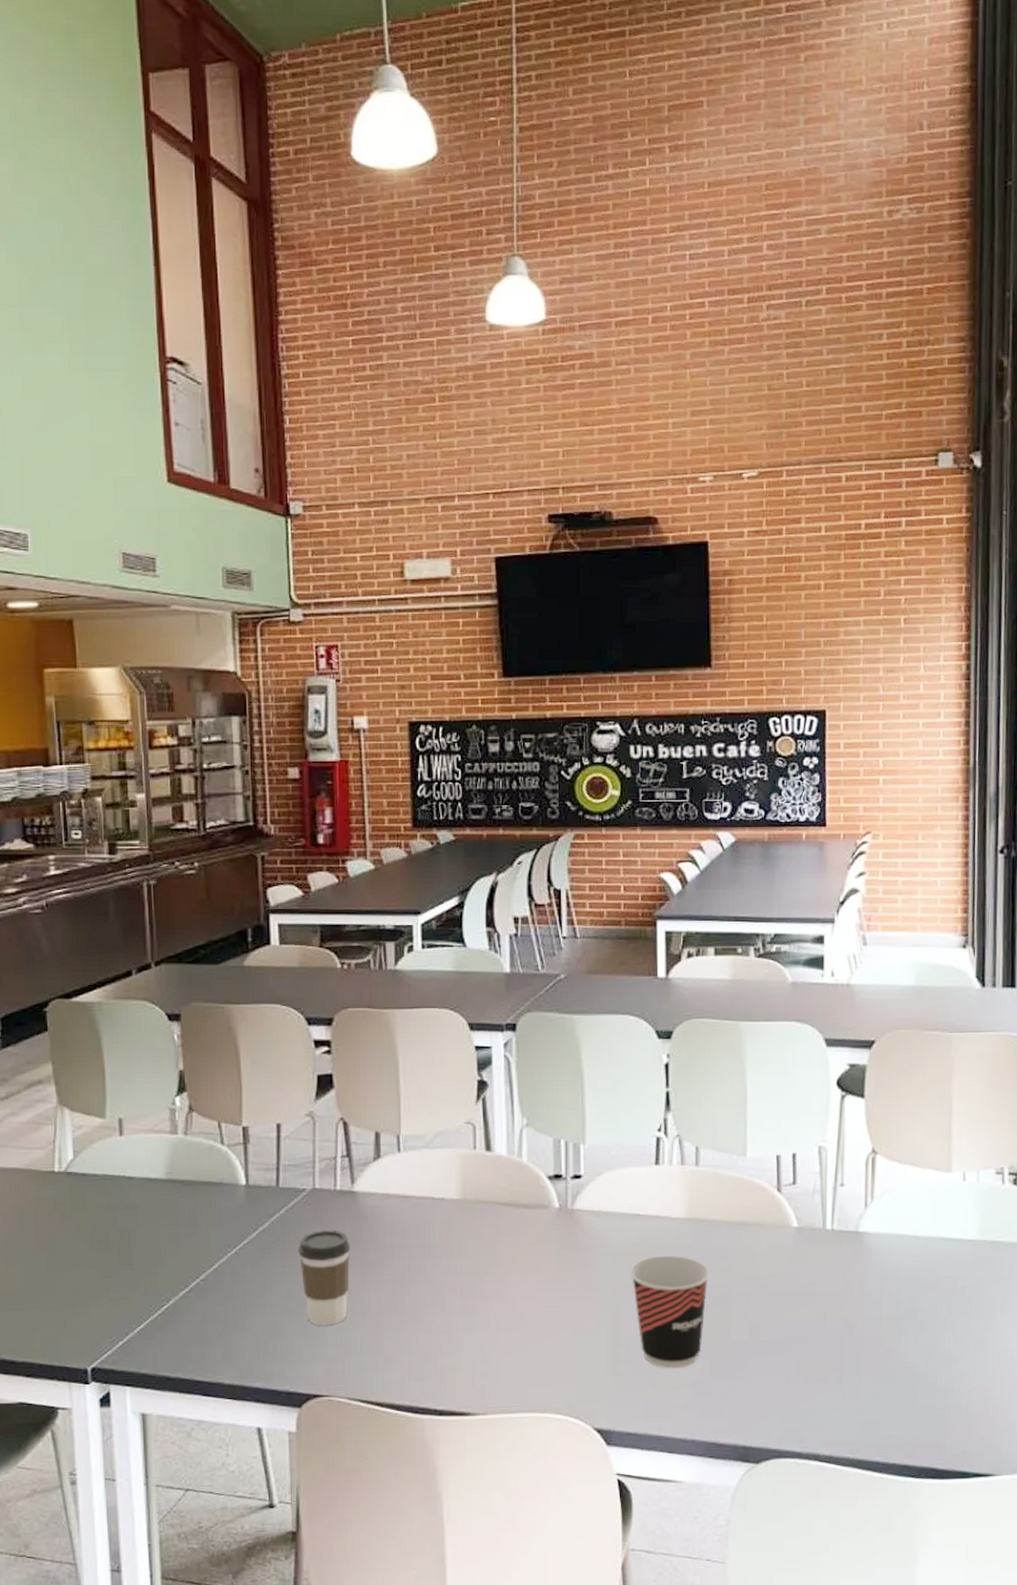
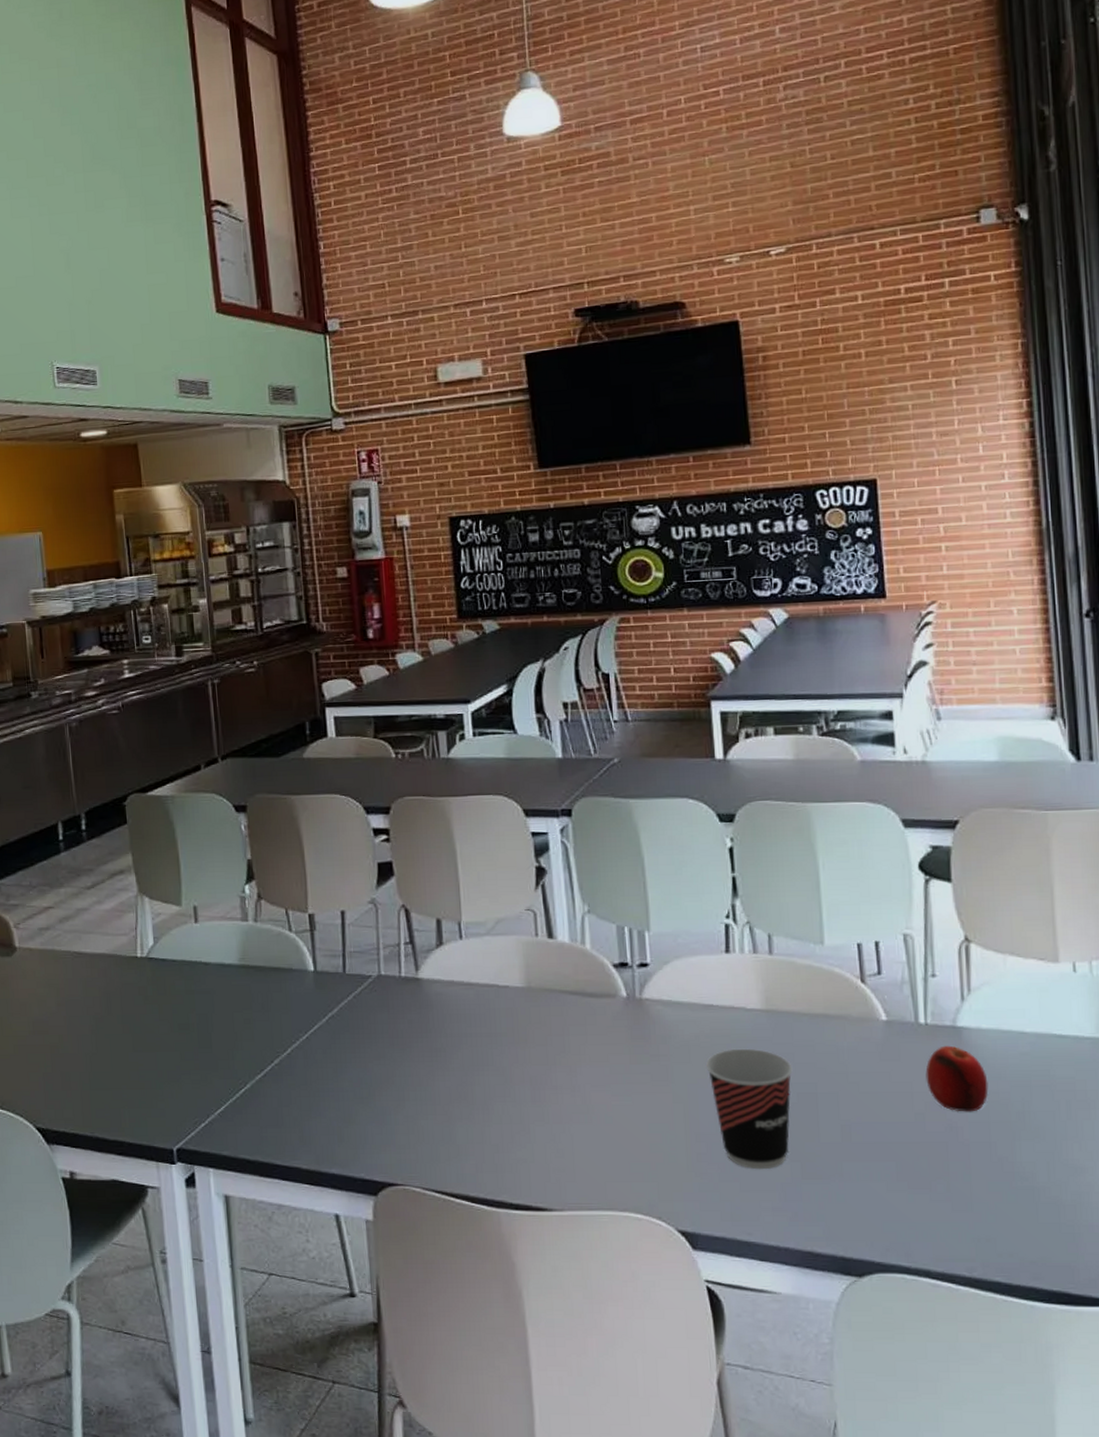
coffee cup: present [298,1230,351,1326] -> none [367,1017,419,1113]
fruit: none [828,1249,882,1310] -> present [925,1045,989,1112]

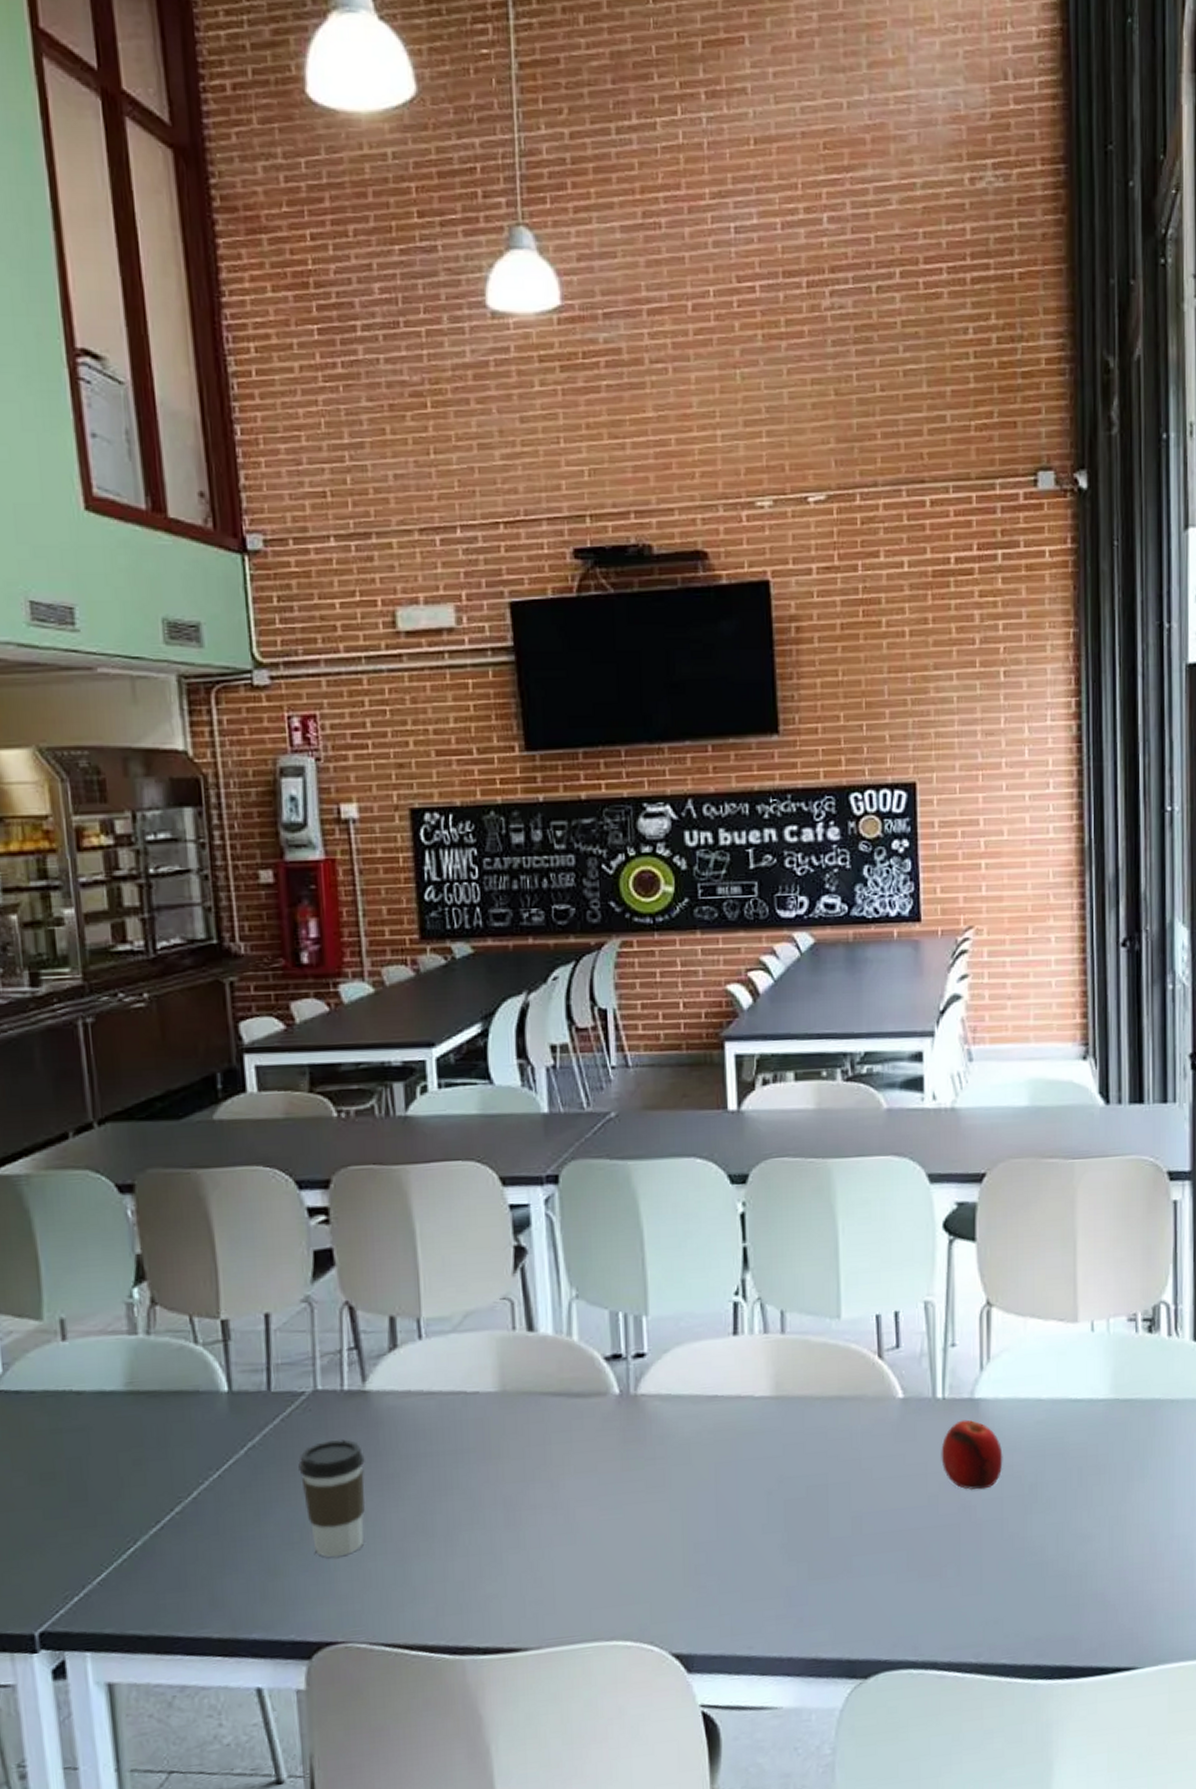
coffee cup: none [367,1017,419,1113] -> present [298,1439,366,1558]
cup: present [705,1048,793,1170] -> none [707,1441,803,1576]

